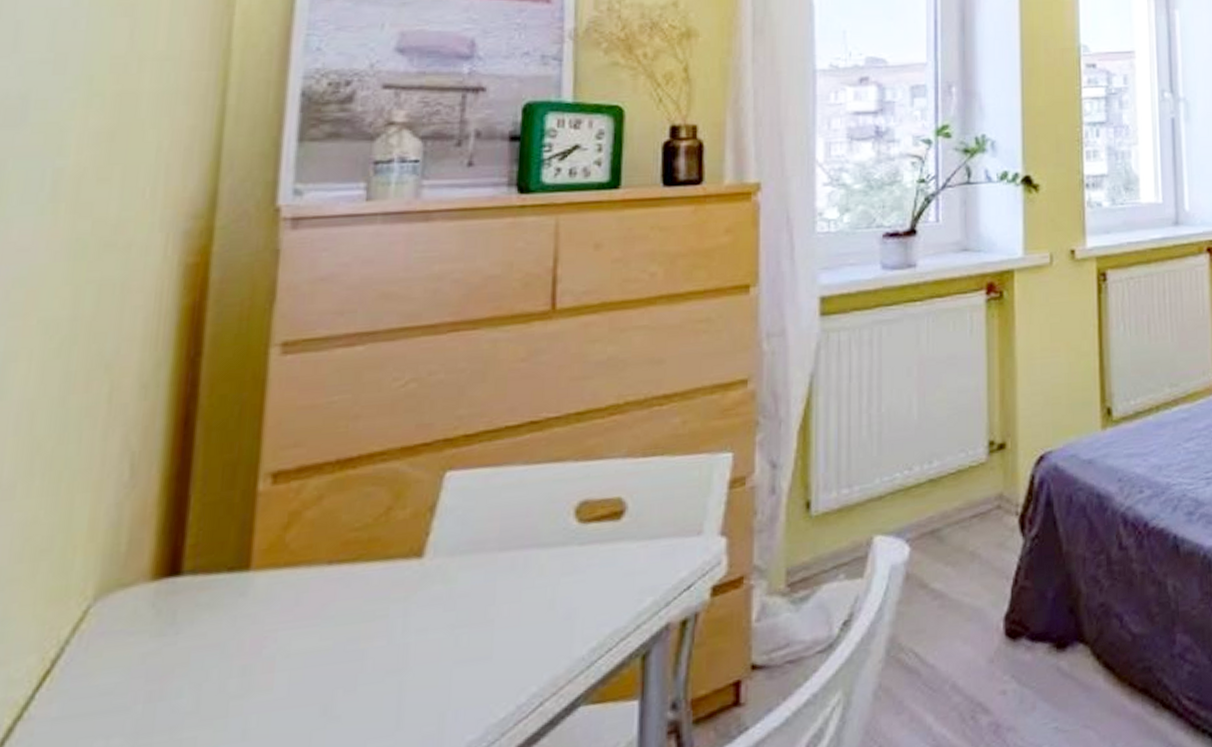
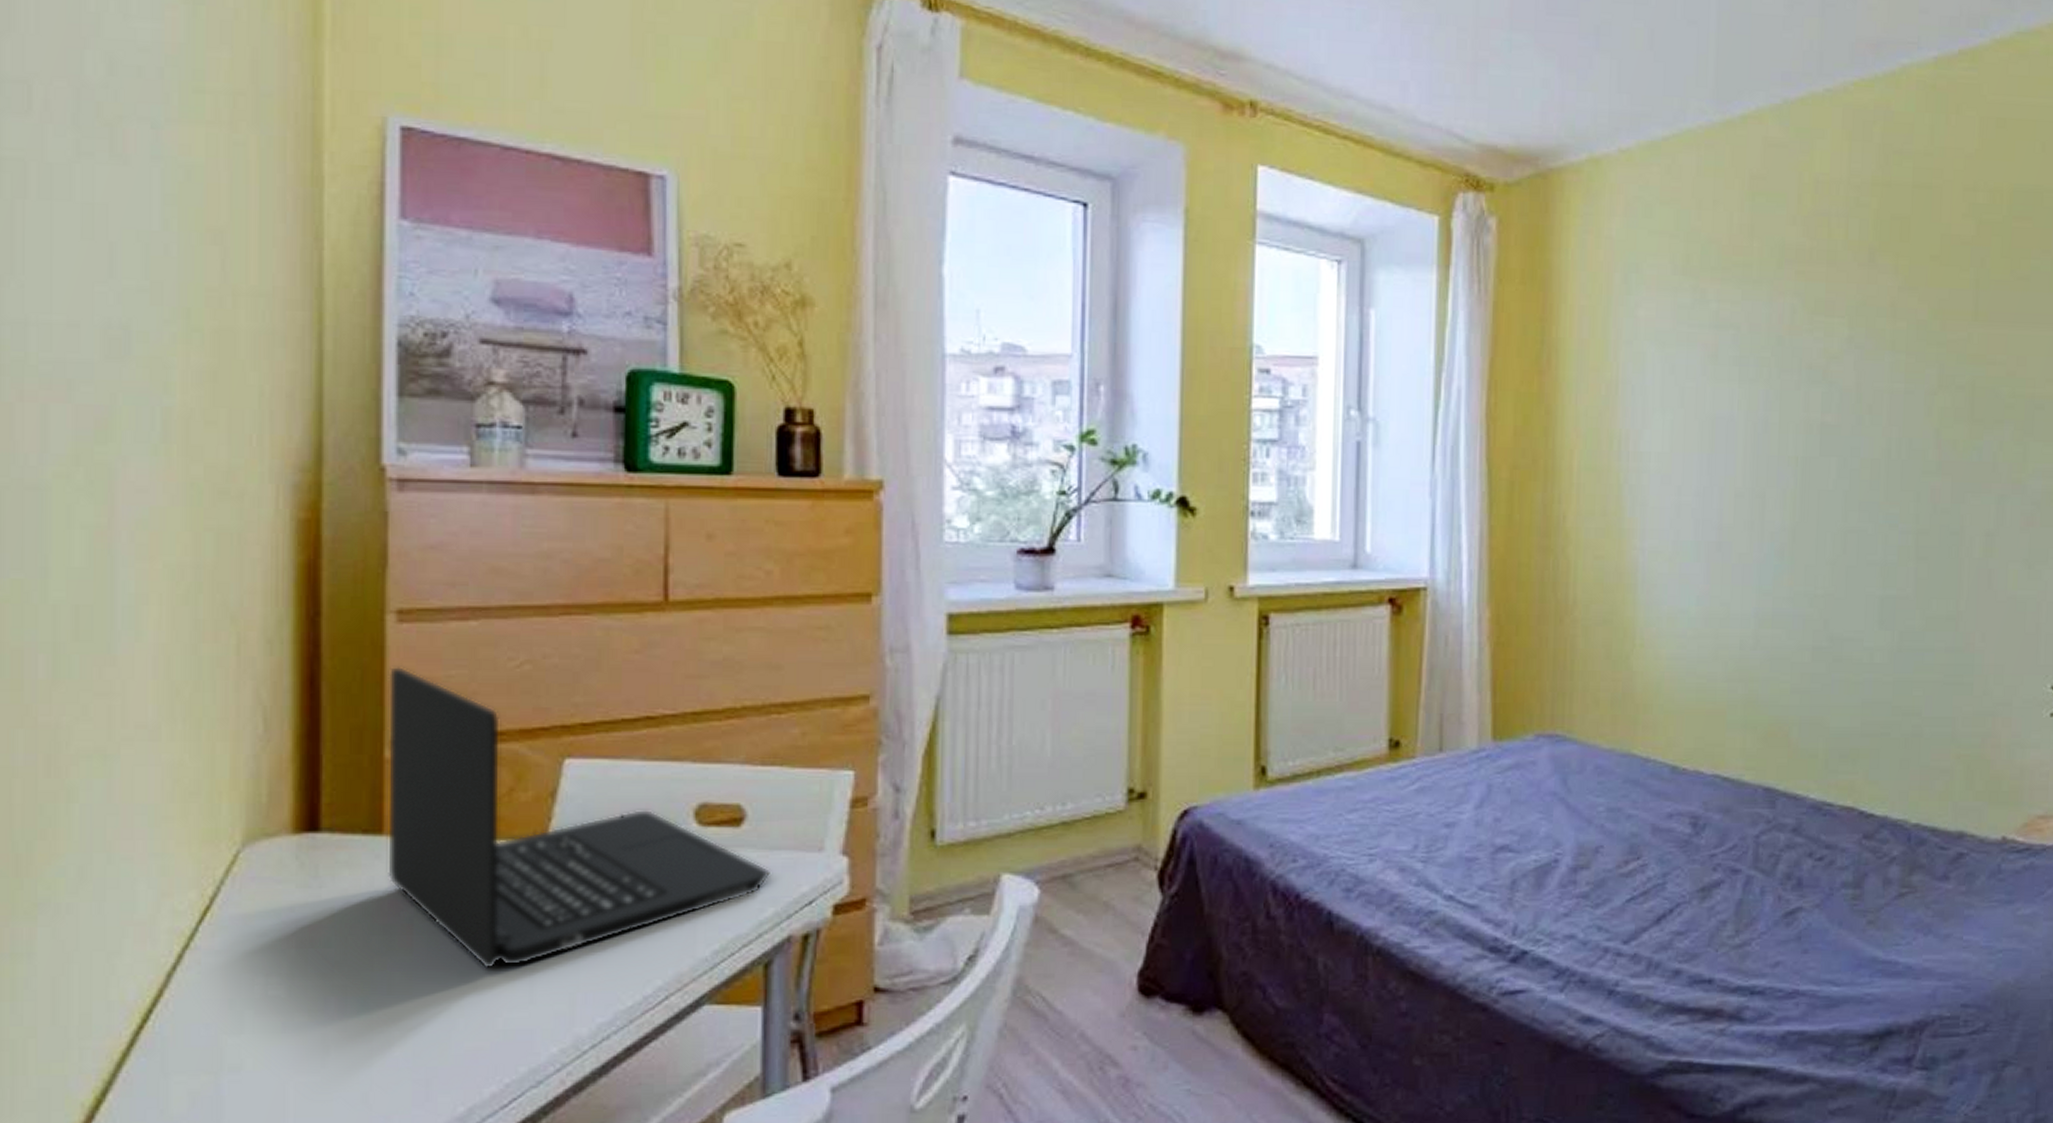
laptop: none [250,397,651,700] -> present [386,665,772,970]

